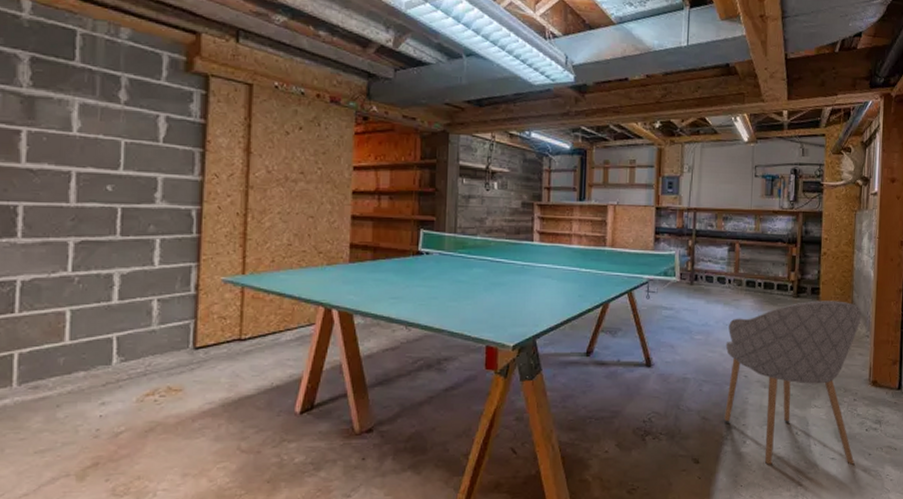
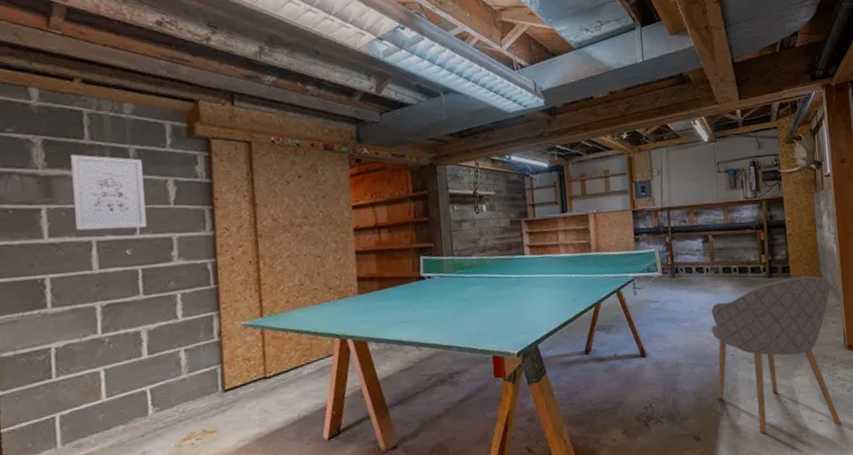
wall art: none [55,76,133,164] -> present [71,154,147,231]

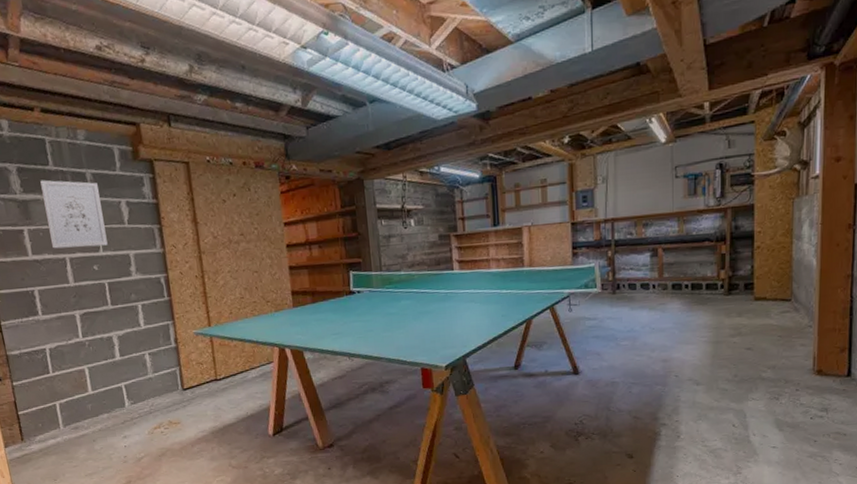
chair: present [711,276,842,435] -> none [653,293,803,457]

